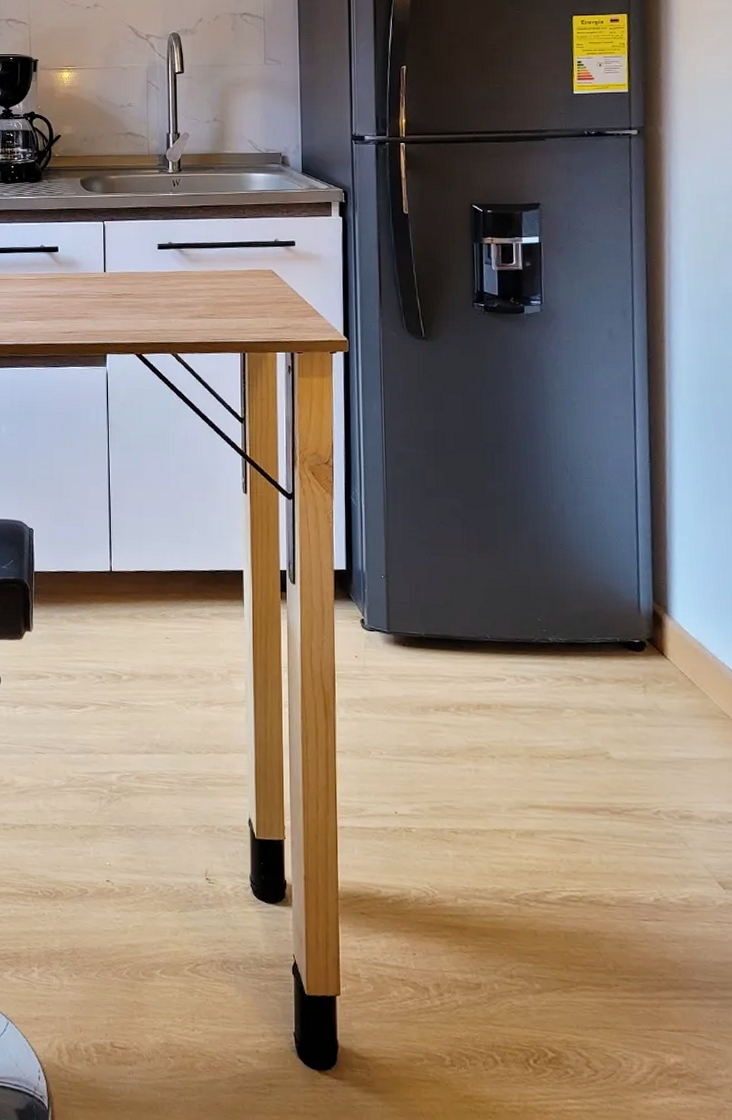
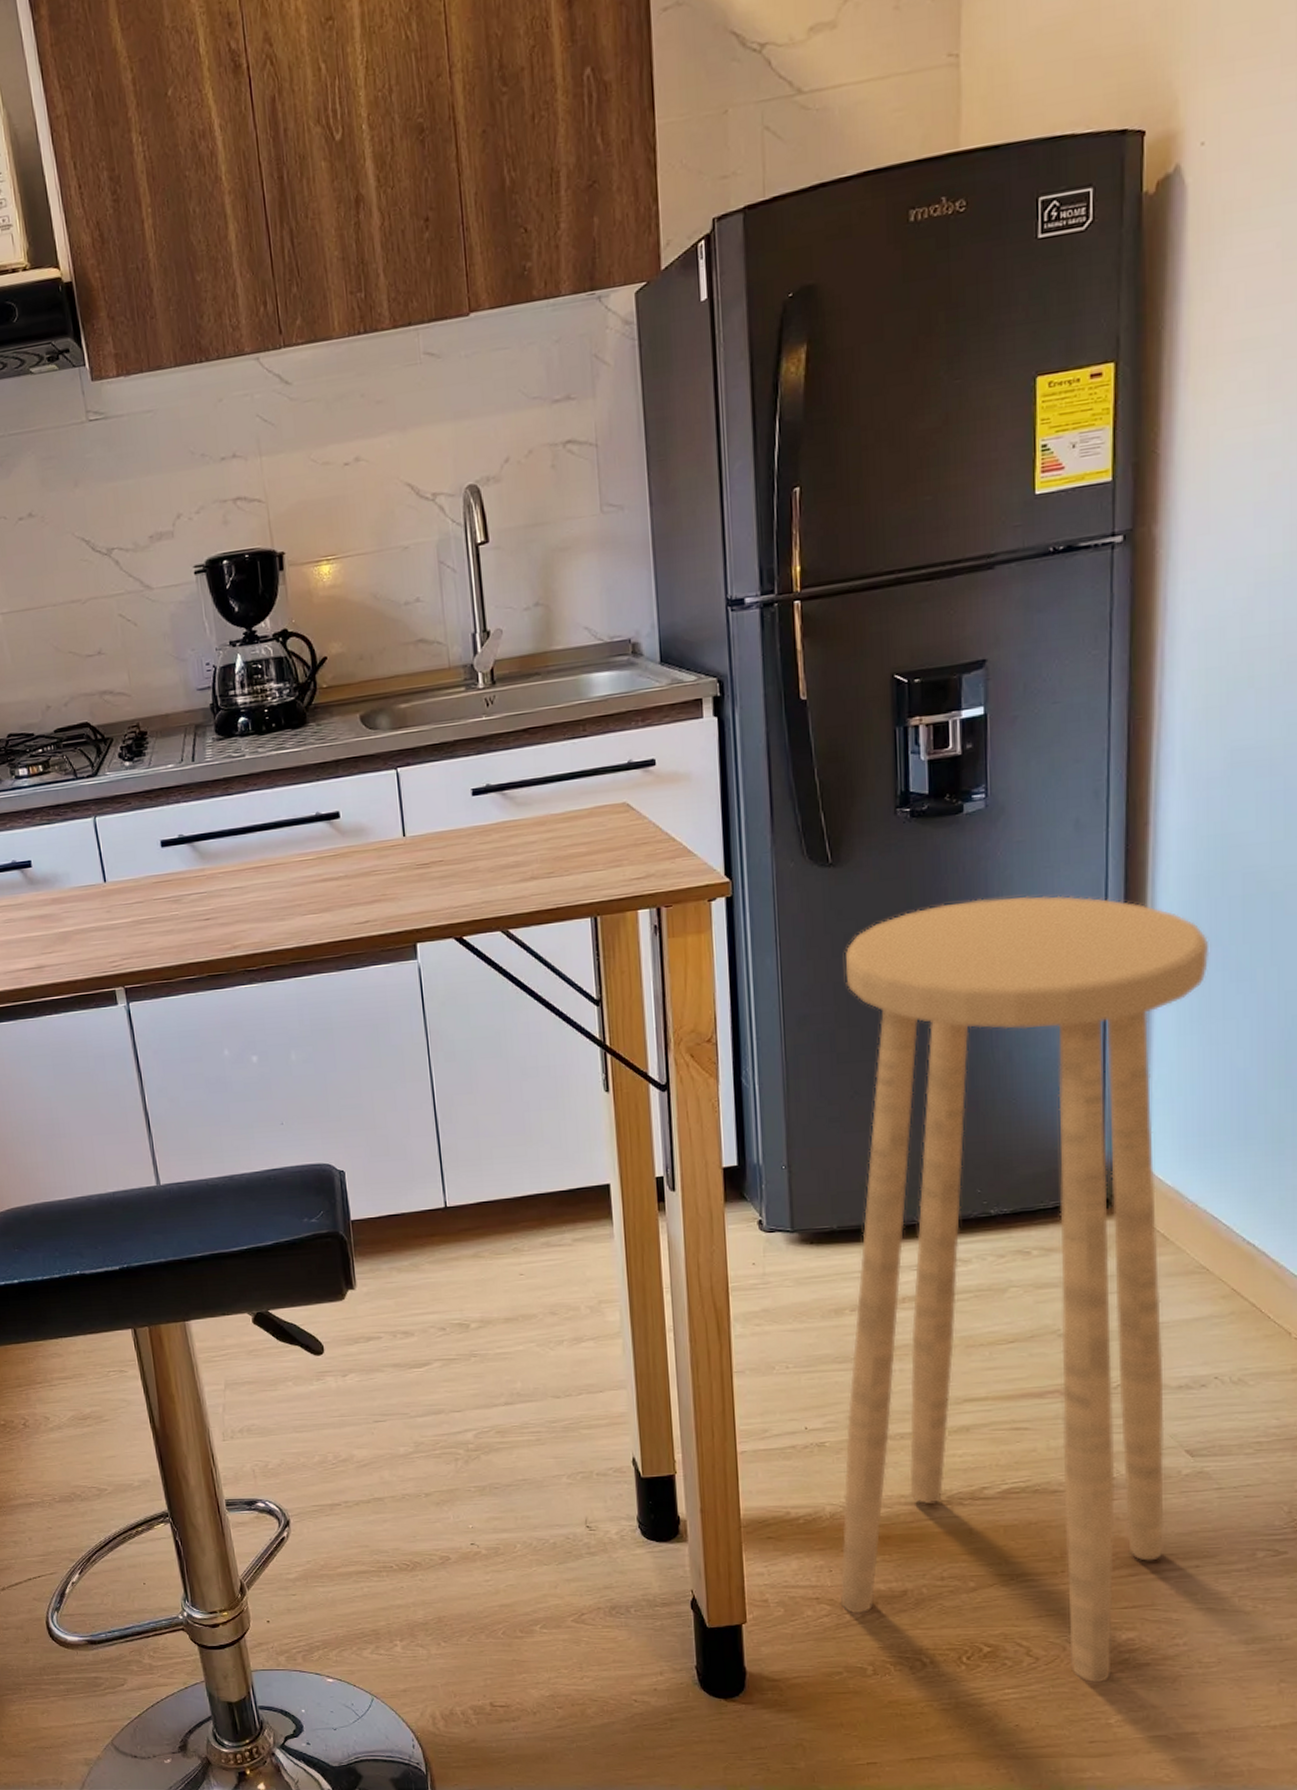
stool: none [422,380,716,1106] -> present [840,895,1210,1683]

